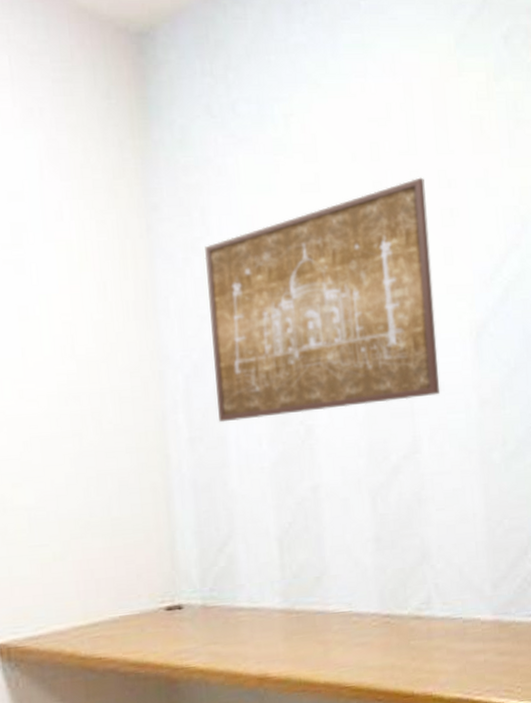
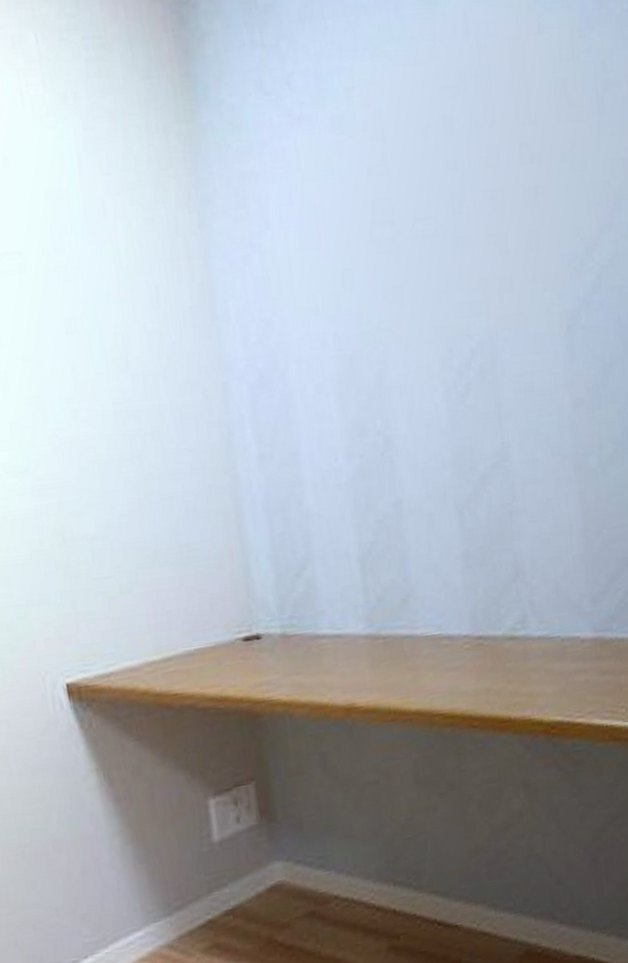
wall art: present [204,177,440,423] -> none [264,153,530,437]

